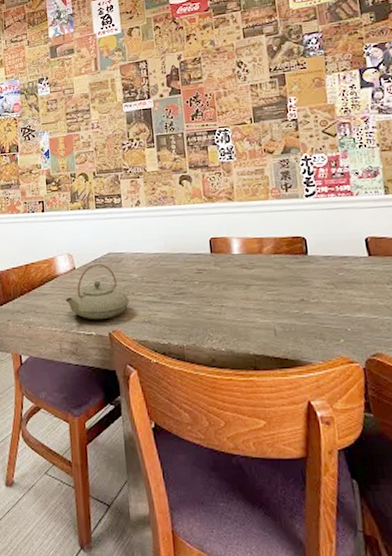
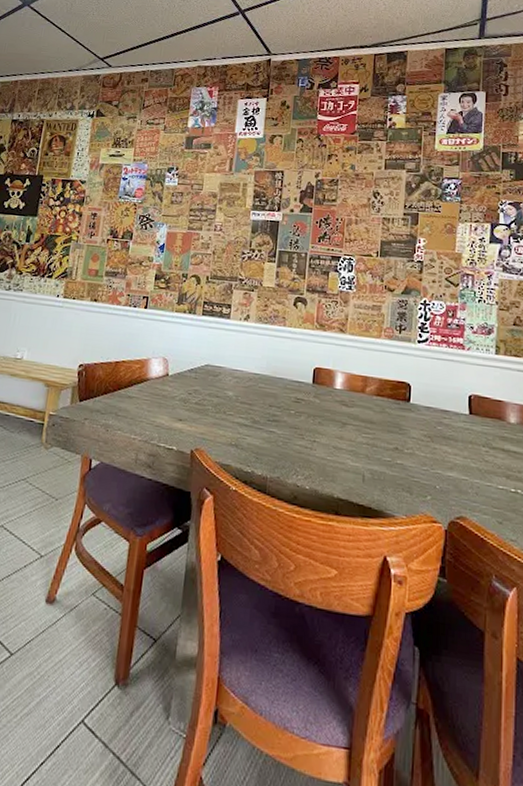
teapot: present [65,264,130,320] -> none [151,374,220,436]

